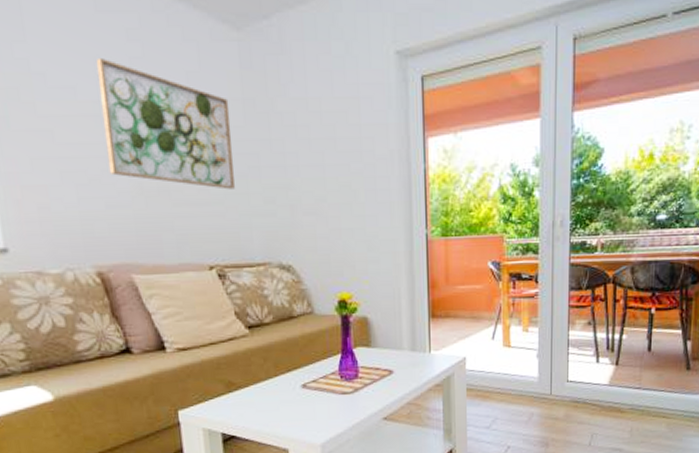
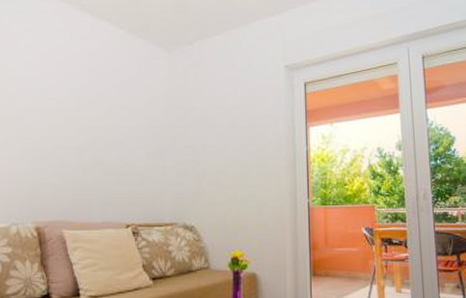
wall art: present [95,59,235,190] -> none [60,70,157,164]

